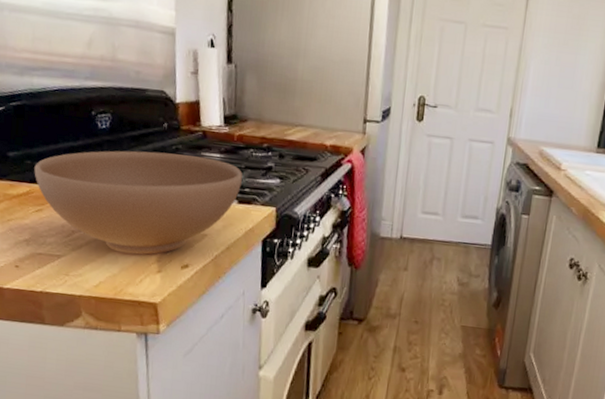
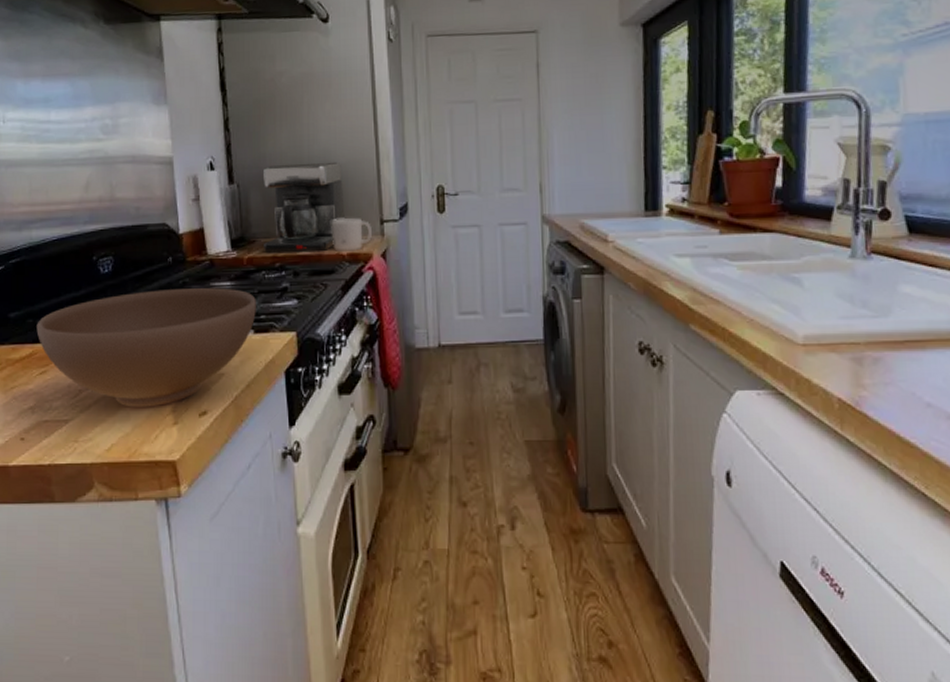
coffee maker: none [254,52,334,140] -> present [262,161,345,254]
mug: none [318,112,355,144] -> present [331,217,372,253]

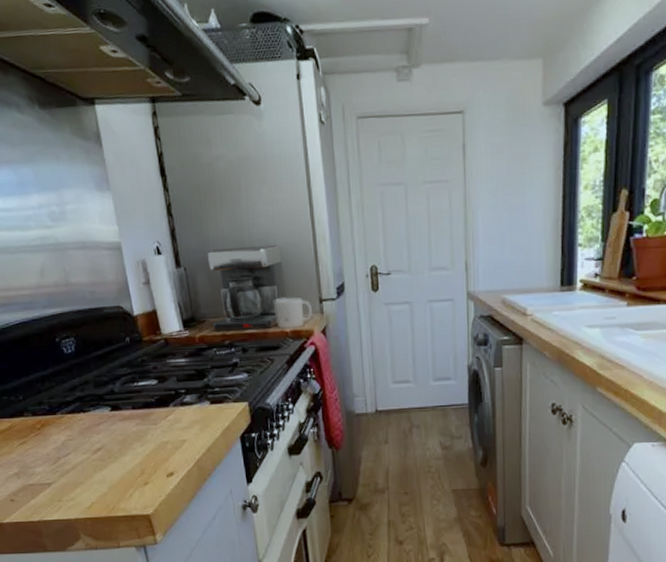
bowl: present [36,288,256,407] -> none [11,364,211,471]

